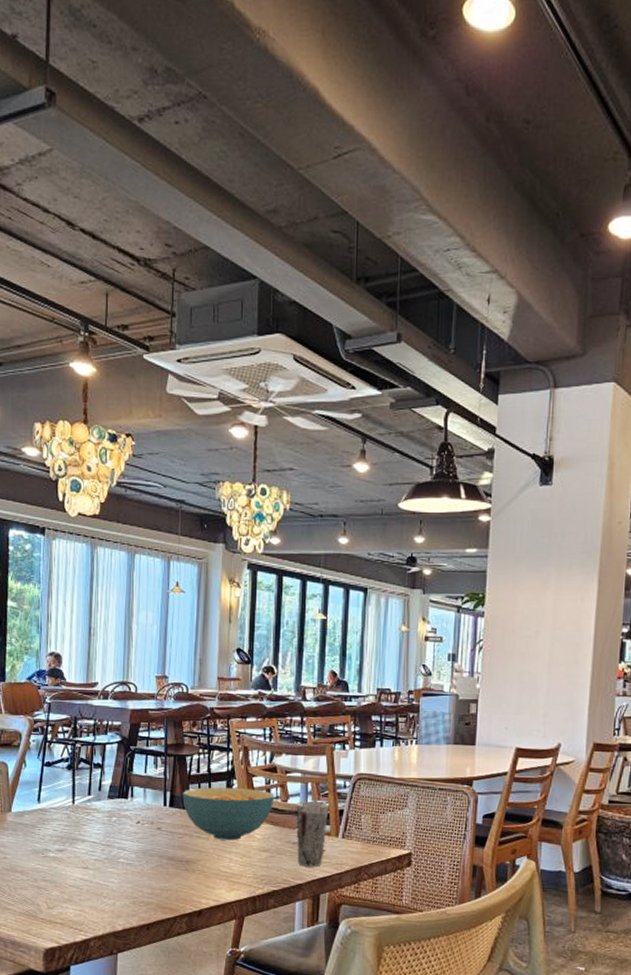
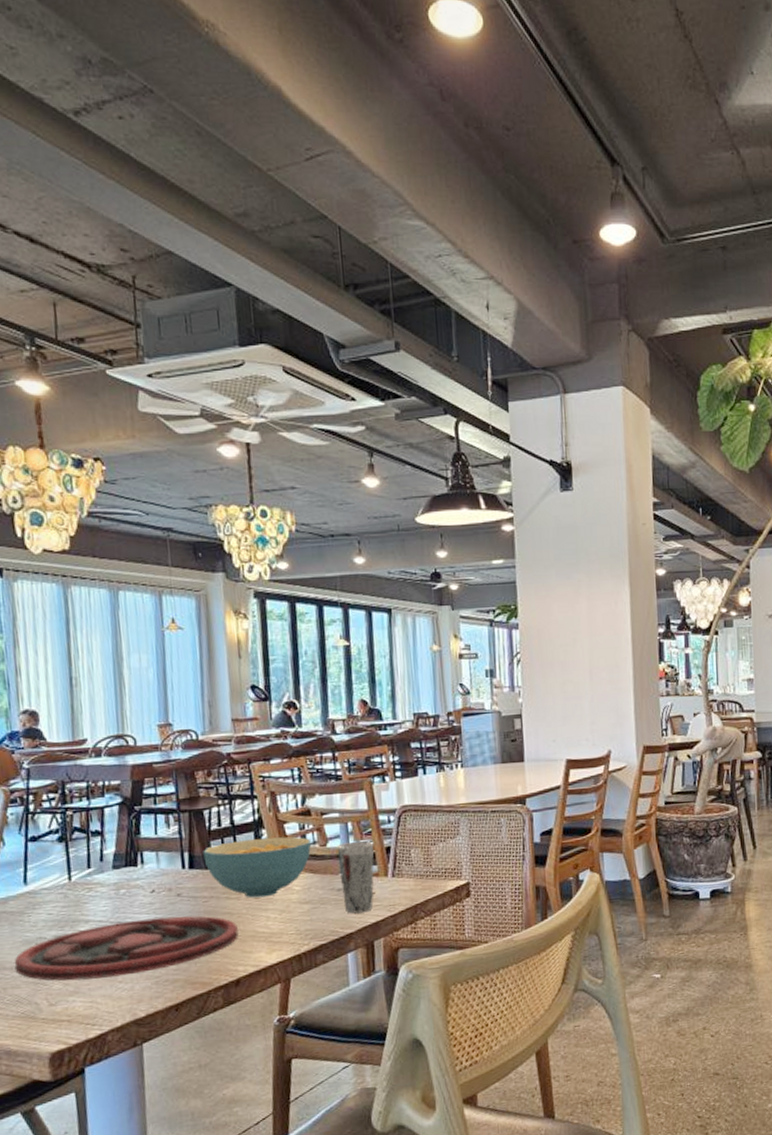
plate: none [24,845,205,892] -> present [14,915,239,981]

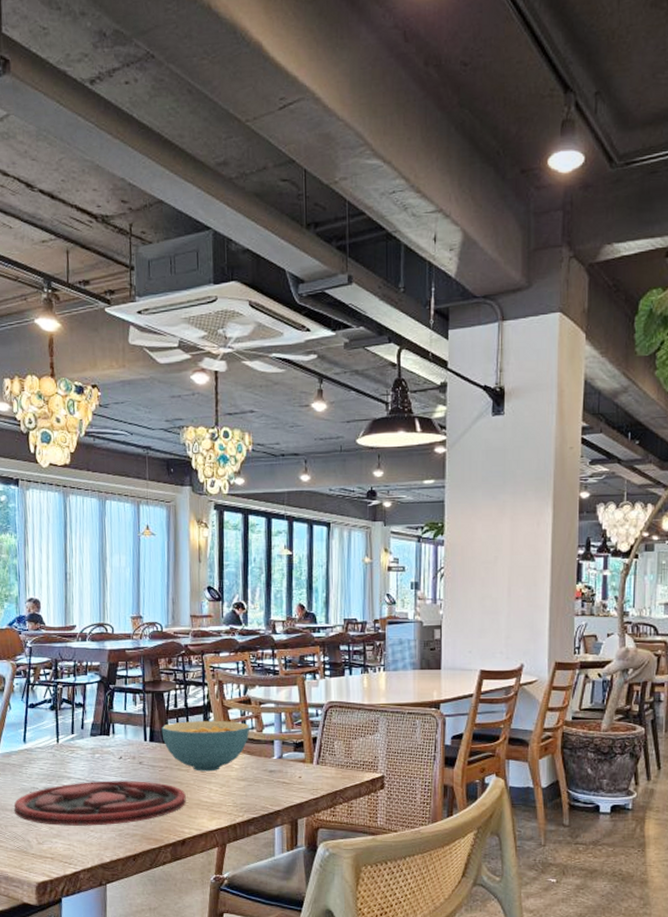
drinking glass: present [337,841,375,914] -> none [271,731,303,794]

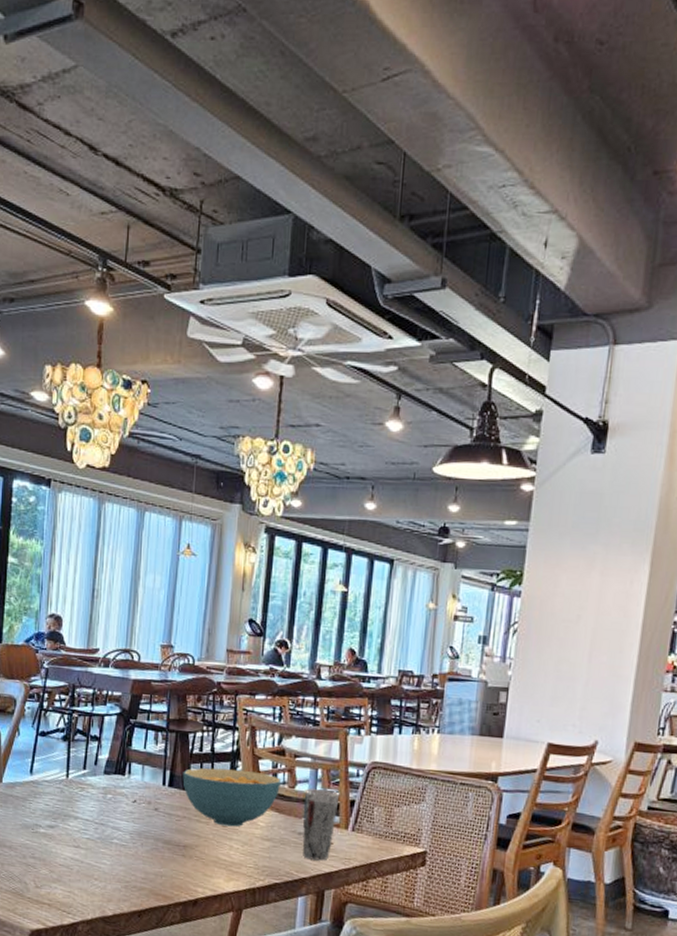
plate: present [13,781,186,826] -> none [12,824,203,875]
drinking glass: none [271,731,303,794] -> present [302,788,340,861]

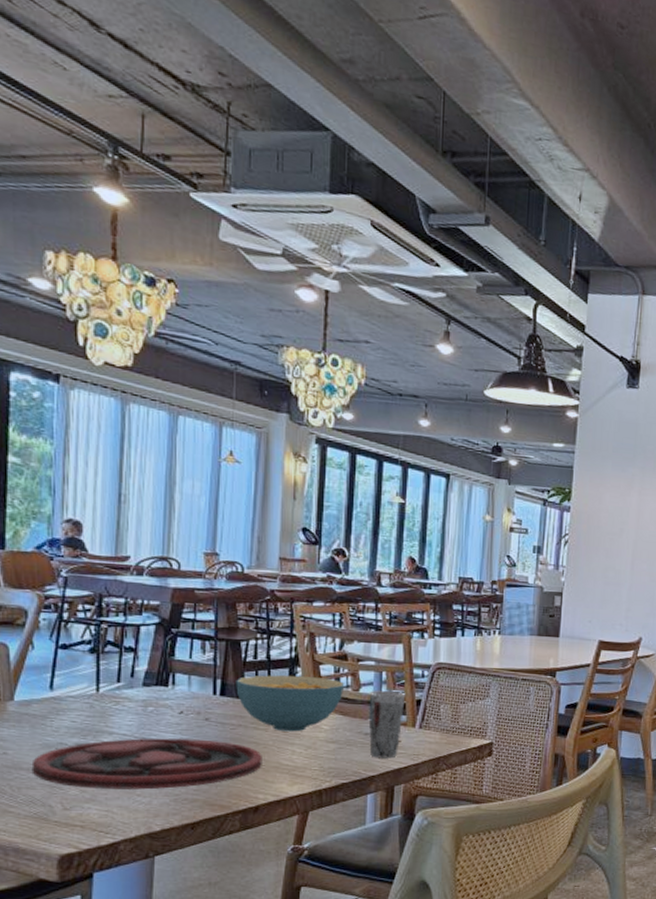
plate: none [12,824,203,875] -> present [31,738,262,790]

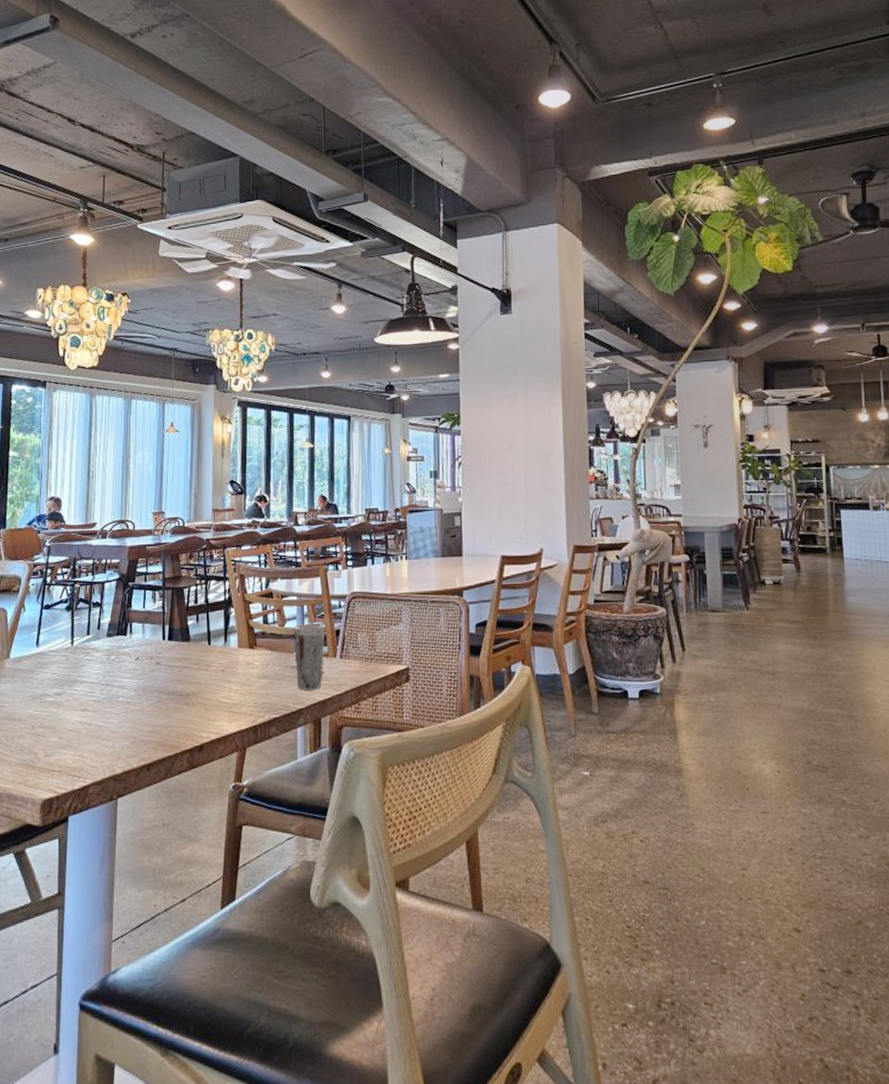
plate: present [31,738,262,790] -> none [22,682,205,735]
cereal bowl: present [236,675,345,732] -> none [181,616,272,670]

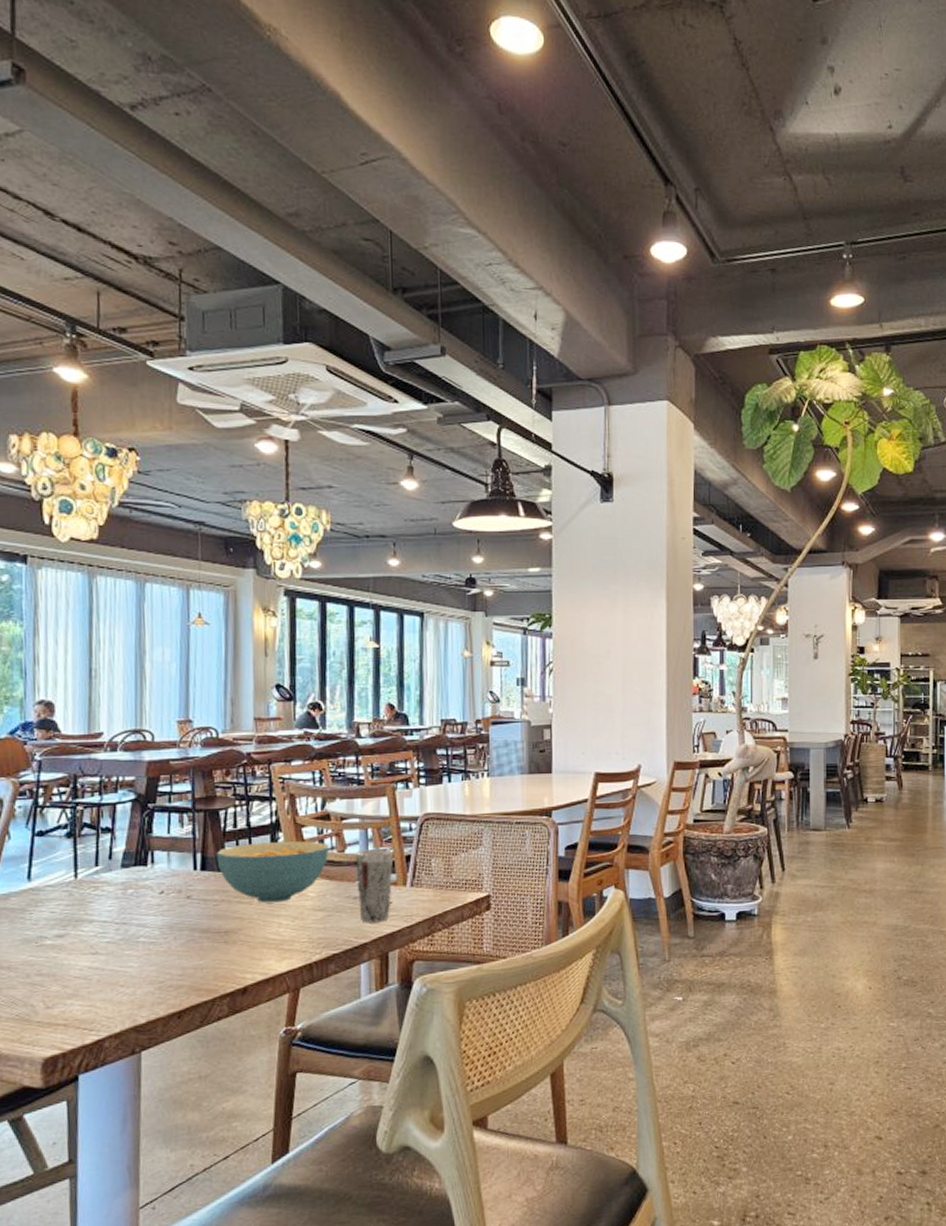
cereal bowl: none [181,616,272,670] -> present [216,841,330,903]

